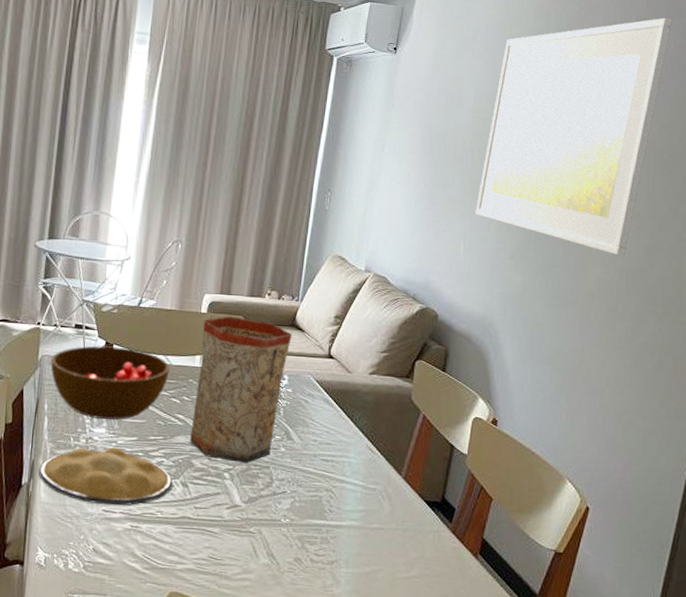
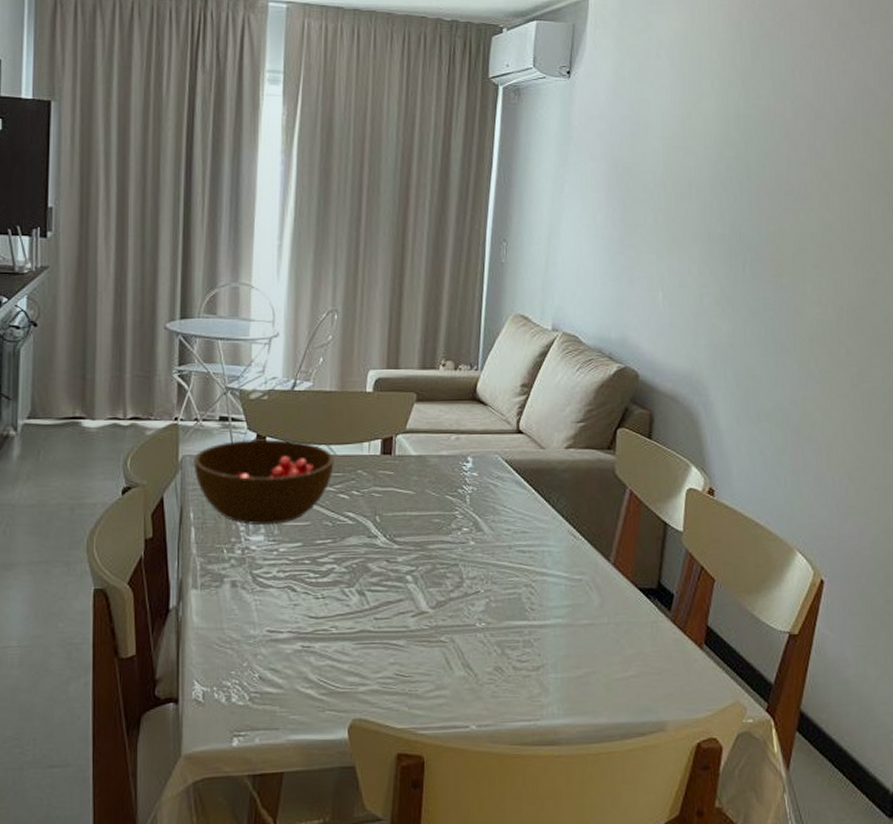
plate: present [39,447,173,506] -> none [189,556,348,625]
vase: present [190,316,292,464] -> none [364,394,473,563]
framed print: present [476,17,673,256] -> none [673,19,879,293]

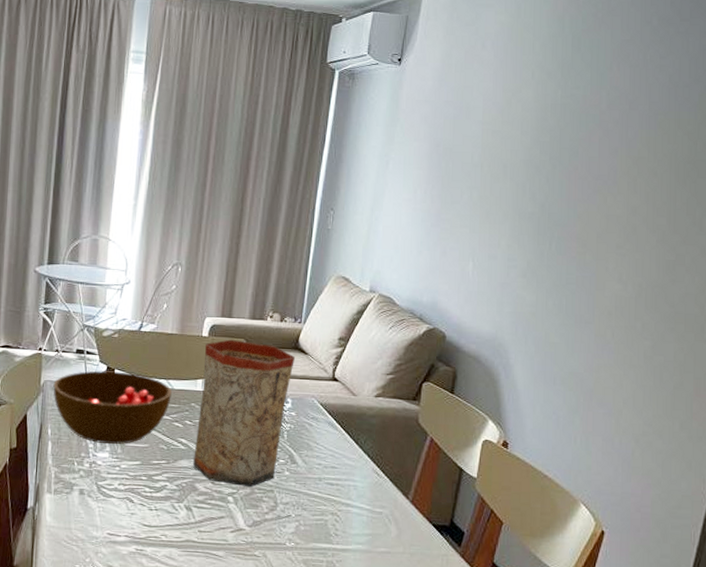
vase: none [364,394,473,563] -> present [193,339,295,488]

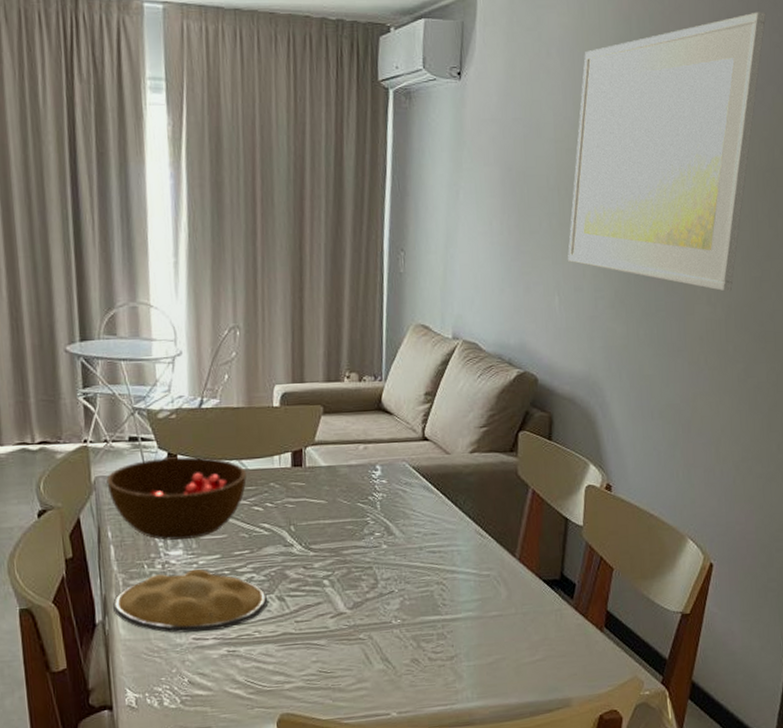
plate: none [44,471,177,529] -> present [113,569,268,633]
vase: present [193,339,295,488] -> none [278,407,380,567]
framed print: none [485,17,698,272] -> present [568,11,767,292]

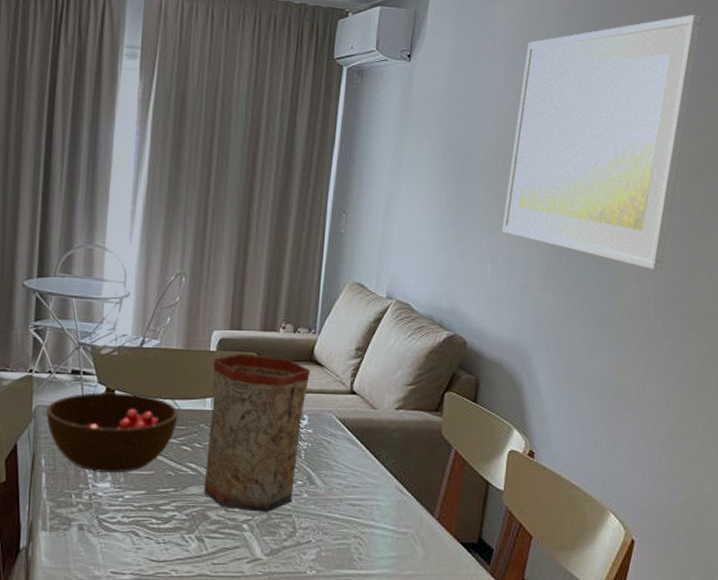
plate: present [113,569,268,633] -> none [38,502,188,566]
vase: none [278,407,380,567] -> present [204,353,310,513]

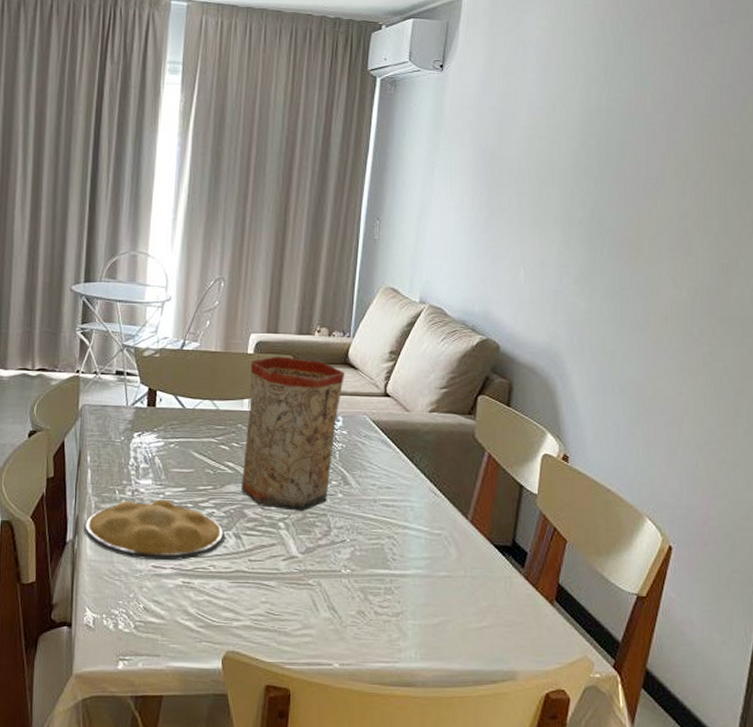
plate: none [38,502,188,566] -> present [84,499,225,561]
bowl: present [46,392,178,473] -> none [92,392,217,471]
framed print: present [502,14,702,271] -> none [535,19,738,276]

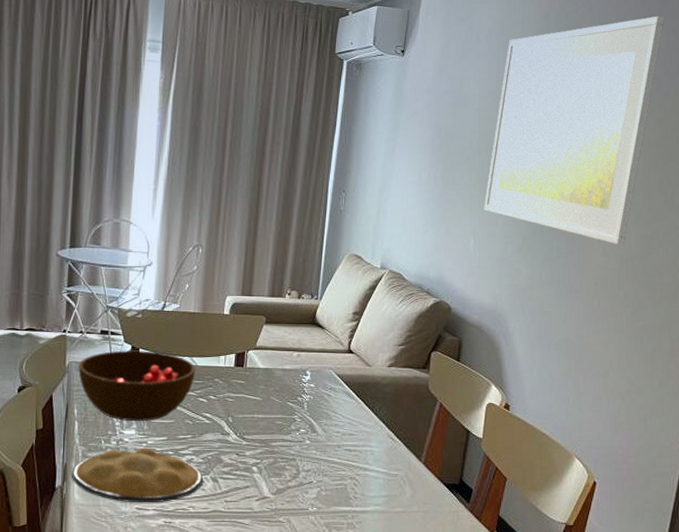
bowl: none [92,392,217,471] -> present [78,350,196,422]
vase: present [241,356,344,512] -> none [218,317,312,457]
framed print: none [535,19,738,276] -> present [484,16,665,245]

